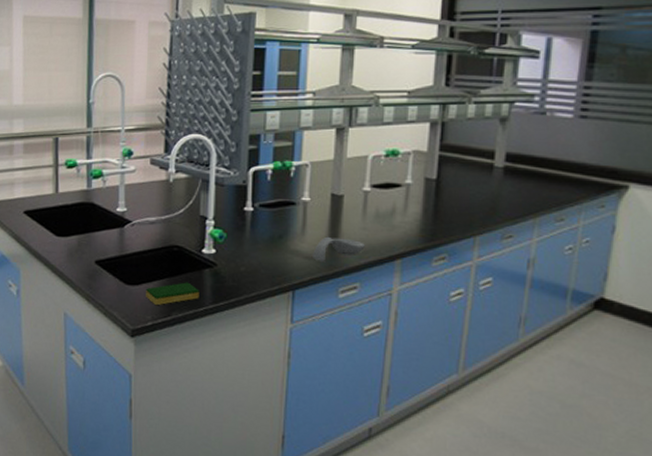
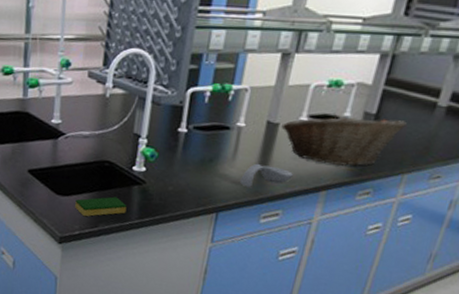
fruit basket: none [346,181,468,233] -> present [281,113,407,167]

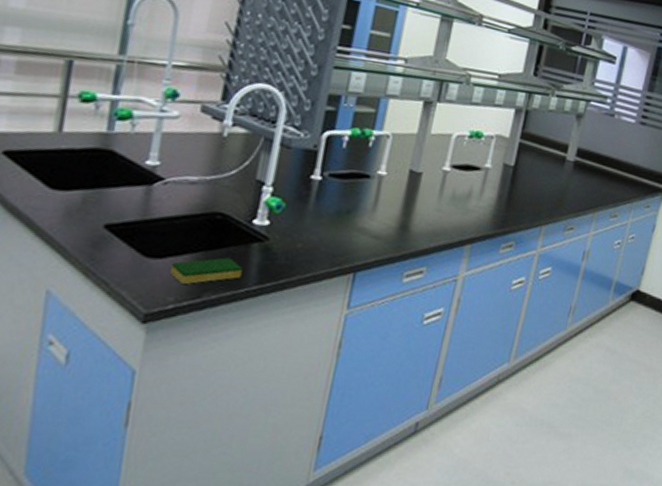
spoon rest: present [240,163,293,187] -> none [381,215,437,242]
fruit basket: present [281,113,407,167] -> none [424,163,541,219]

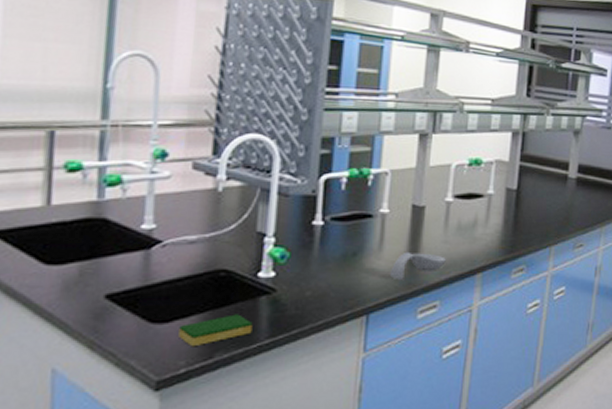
spoon rest: none [381,215,437,242] -> present [390,251,446,279]

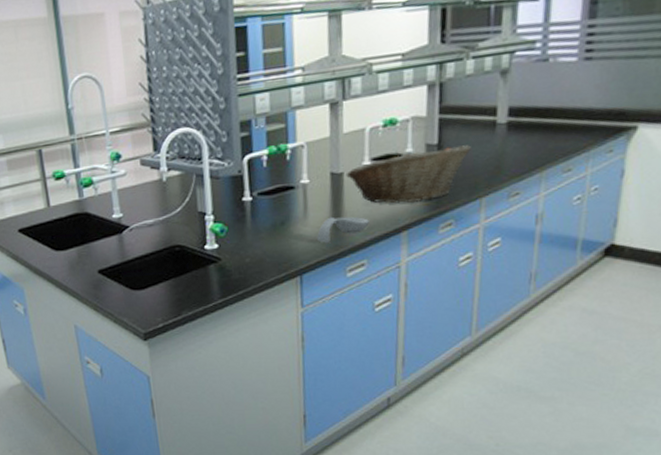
dish sponge: present [179,314,253,346] -> none [153,280,207,306]
fruit basket: none [428,191,545,246] -> present [346,145,471,204]

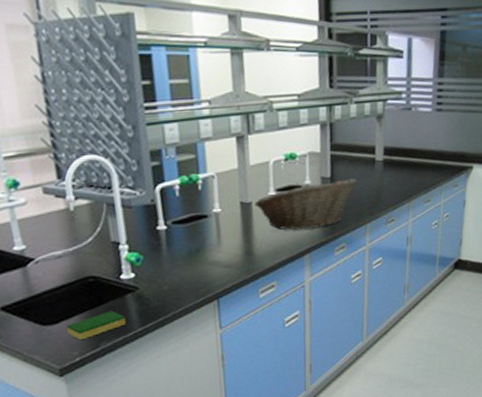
dish sponge: none [153,280,207,306] -> present [66,310,126,340]
spoon rest: present [317,216,369,243] -> none [231,242,277,268]

